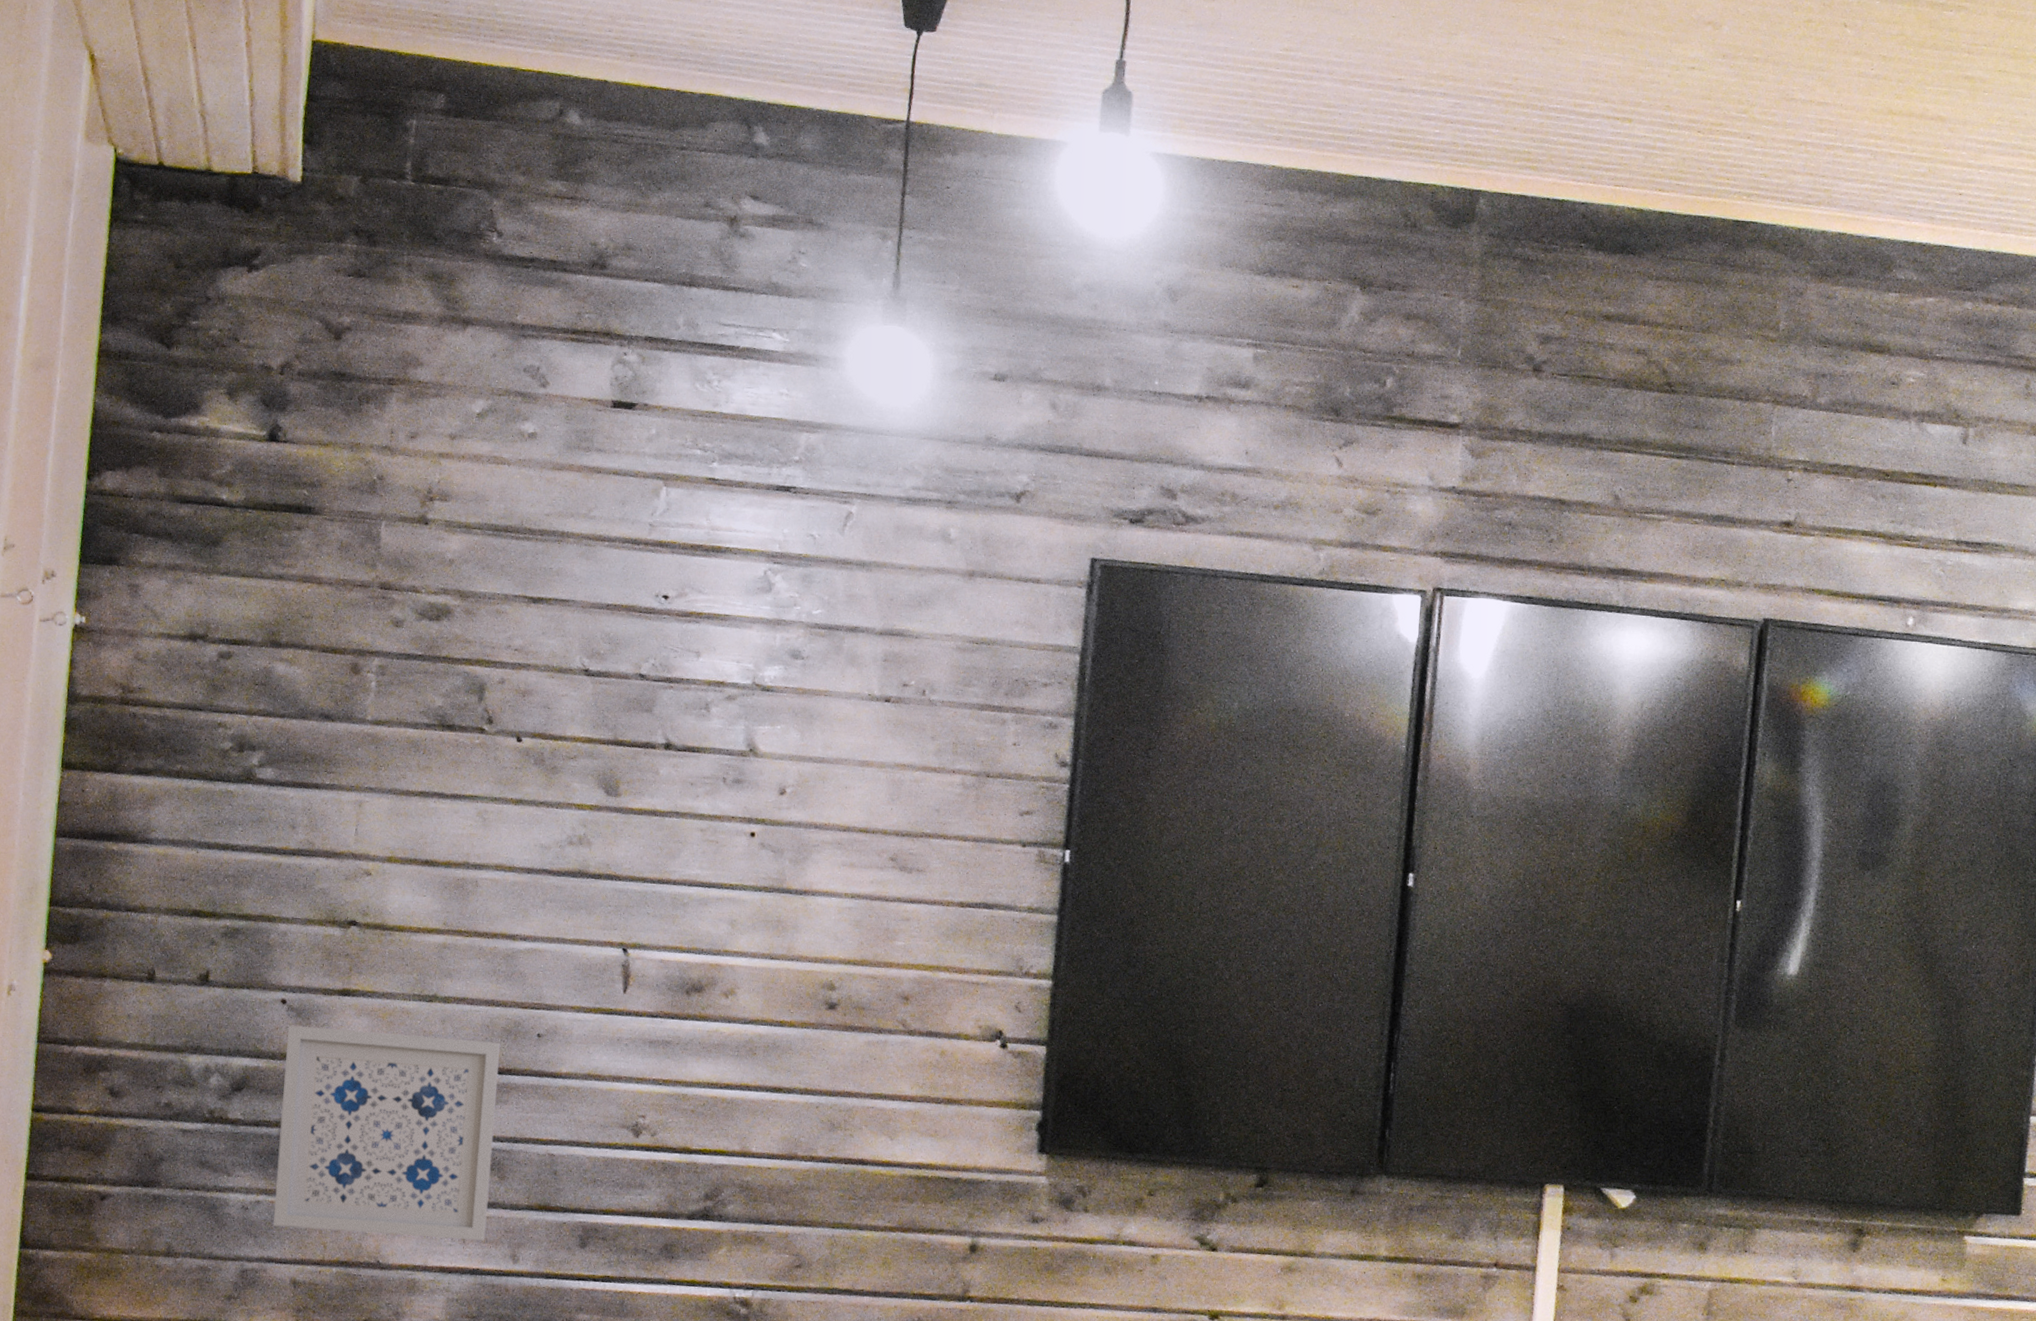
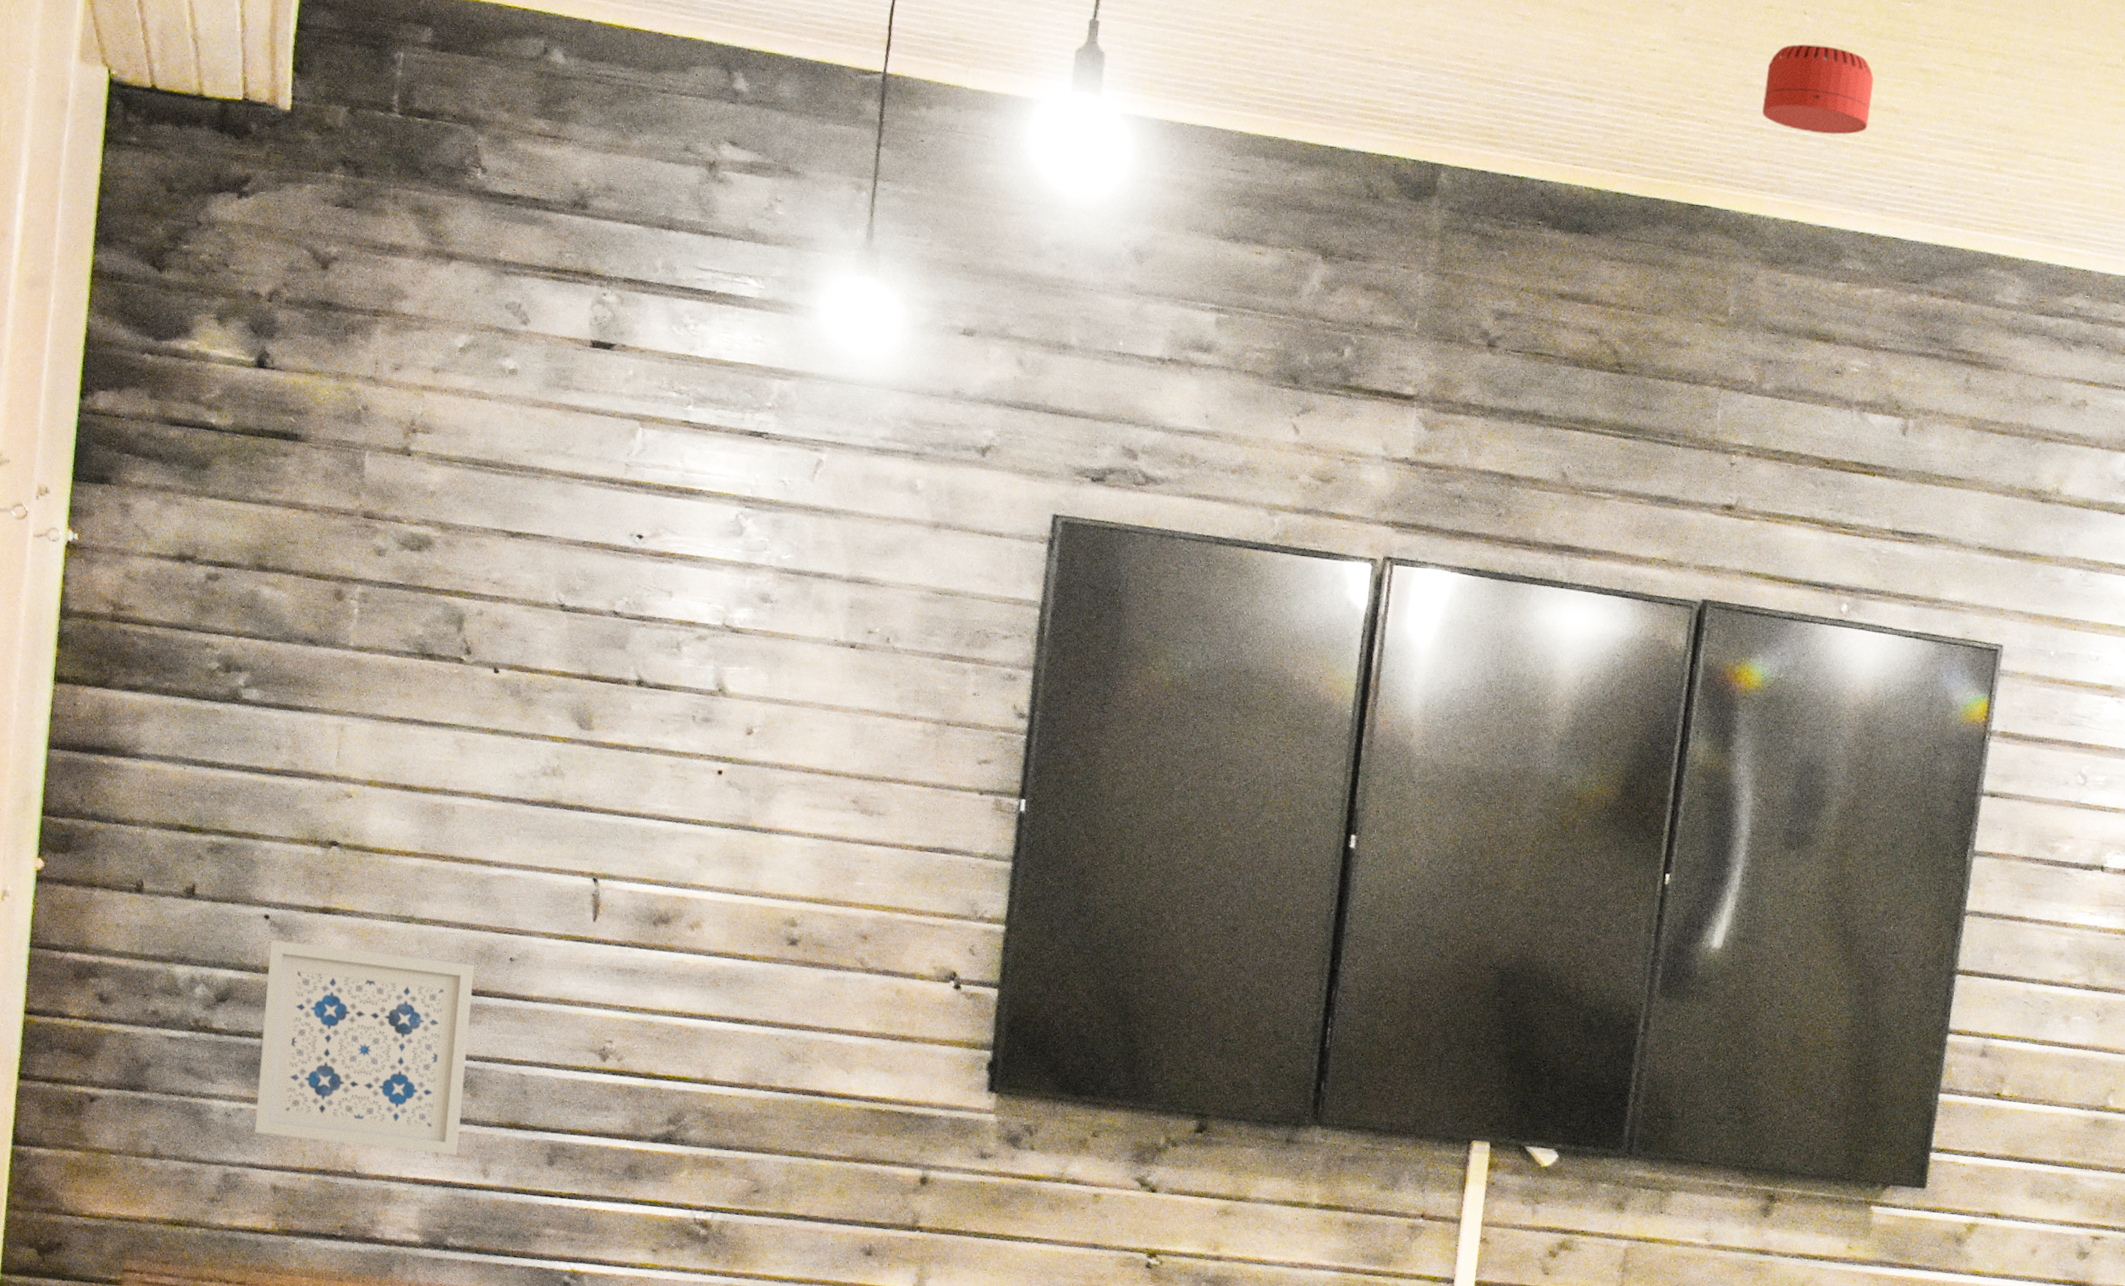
smoke detector: none [1806,56,1919,145] -> present [1762,44,1874,135]

